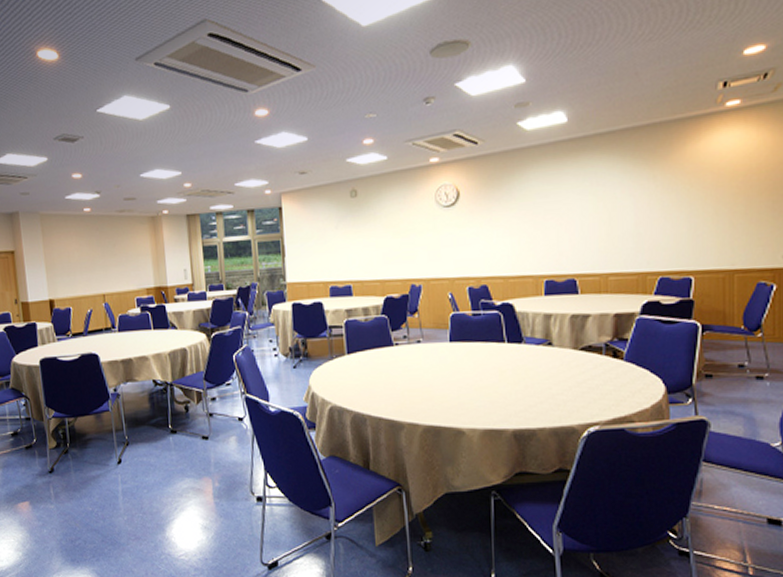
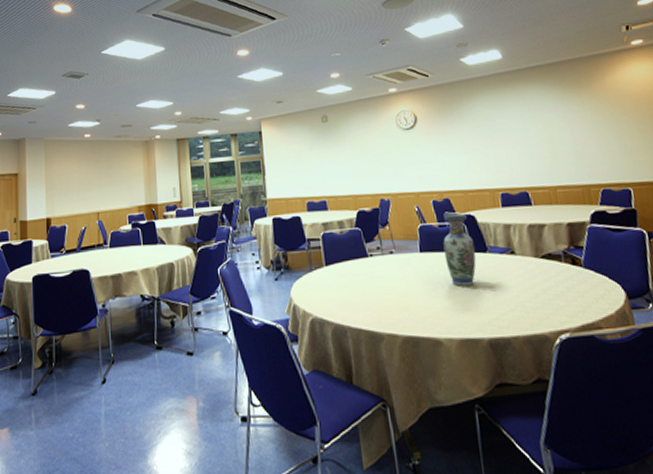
vase: none [475,301,509,377] -> present [443,213,477,286]

